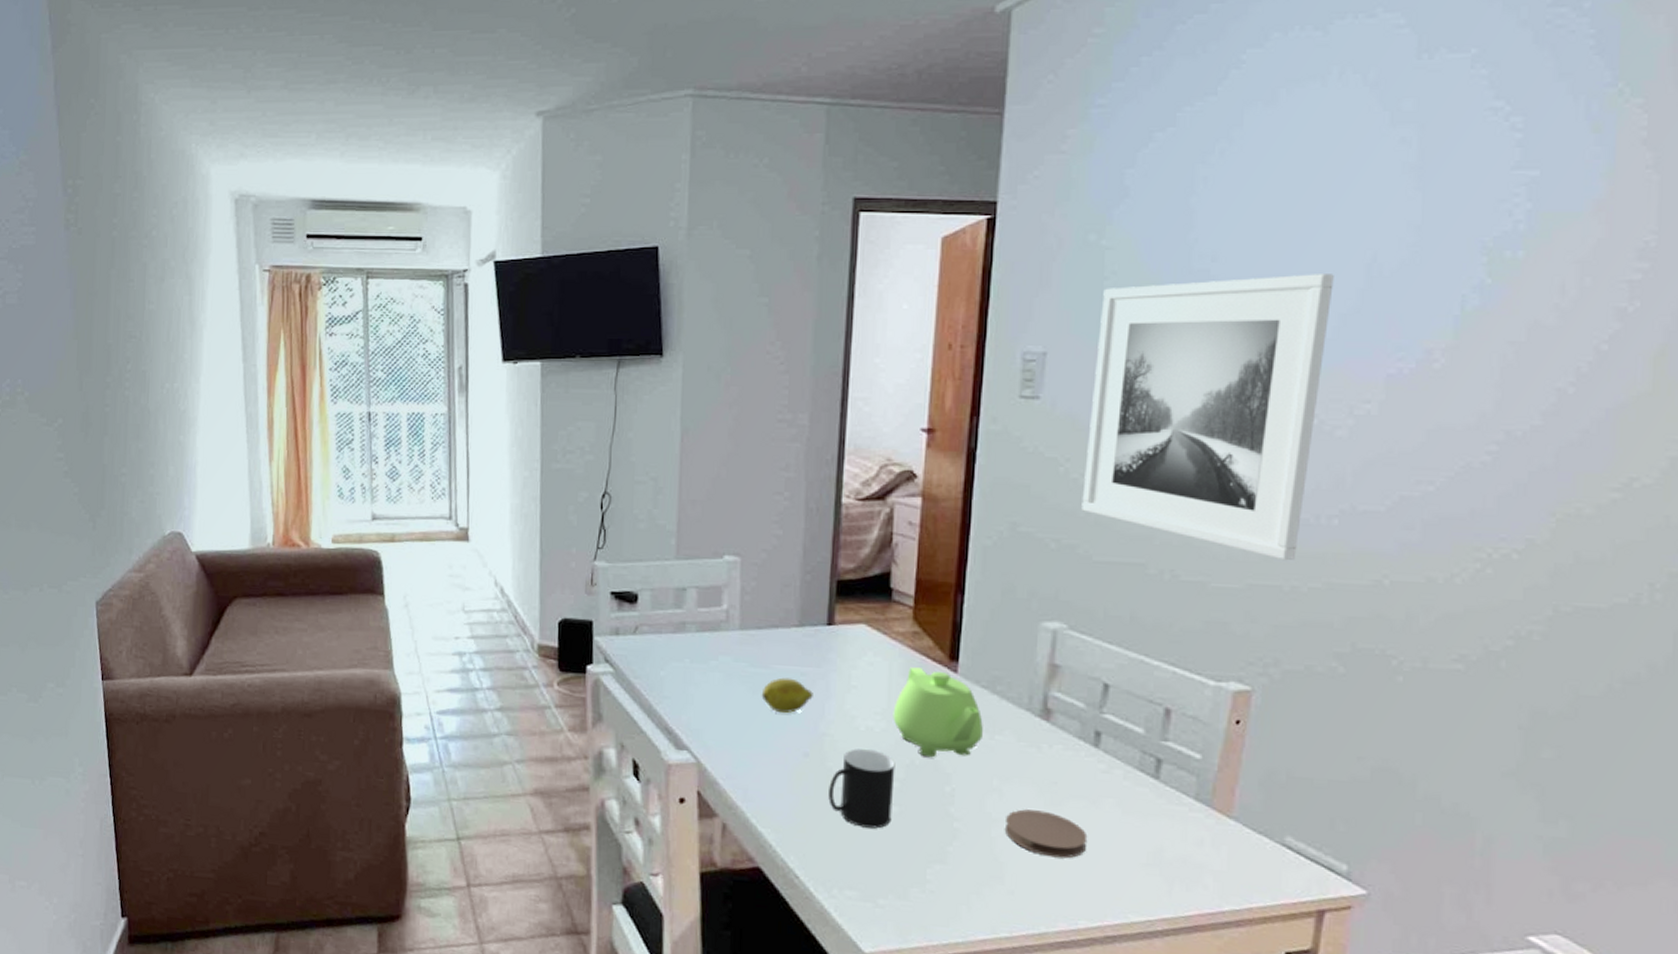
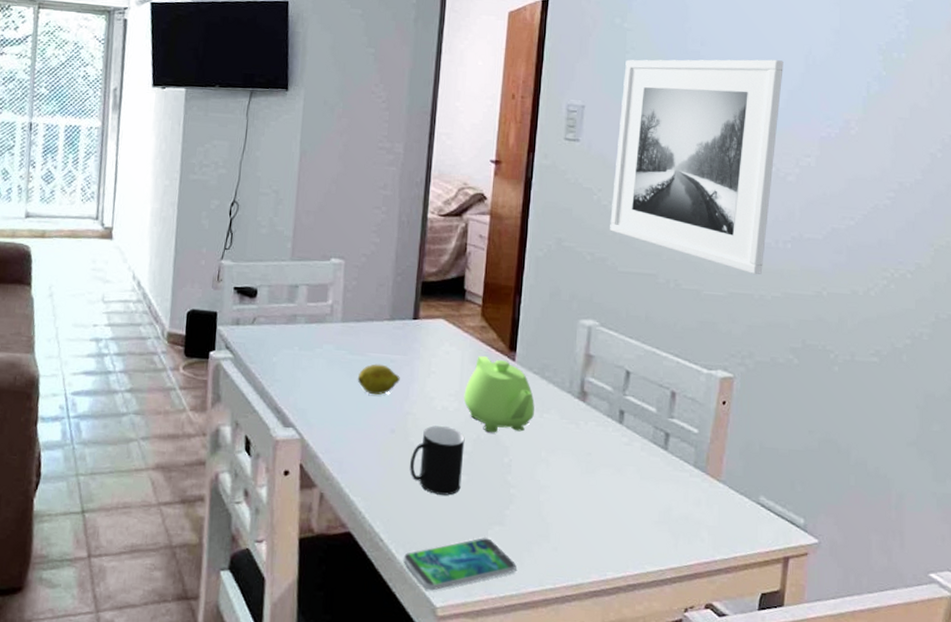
smartphone: none [823,877,963,935] -> present [403,538,517,591]
coaster: present [1004,809,1088,859] -> none [550,476,614,519]

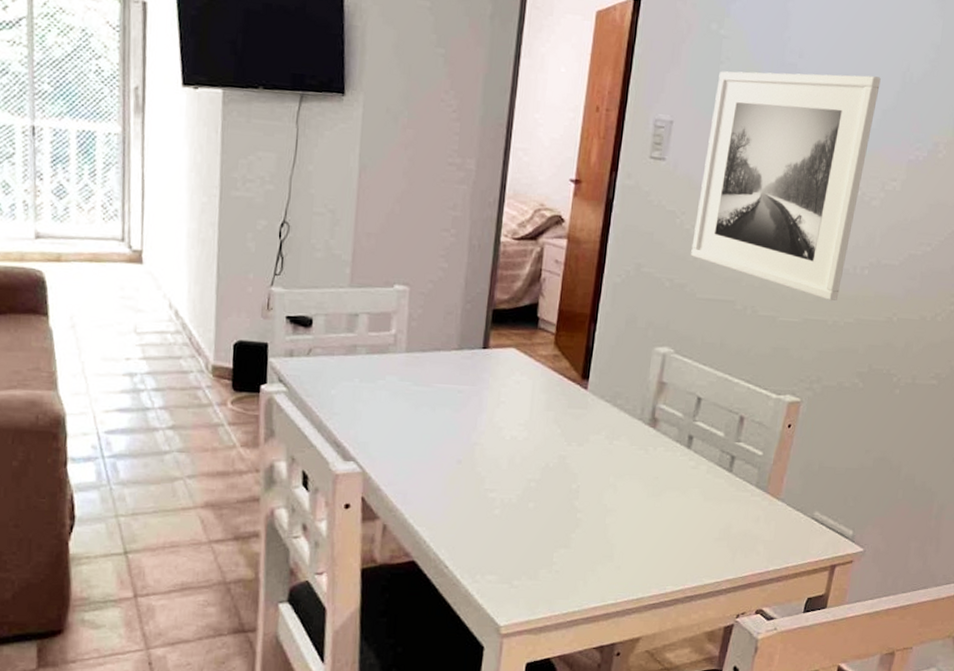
fruit: present [357,364,400,395] -> none [422,395,468,427]
smartphone: present [403,538,517,591] -> none [467,560,580,611]
cup: present [410,426,465,496] -> none [476,455,534,522]
teapot: present [464,356,535,433] -> none [533,385,605,461]

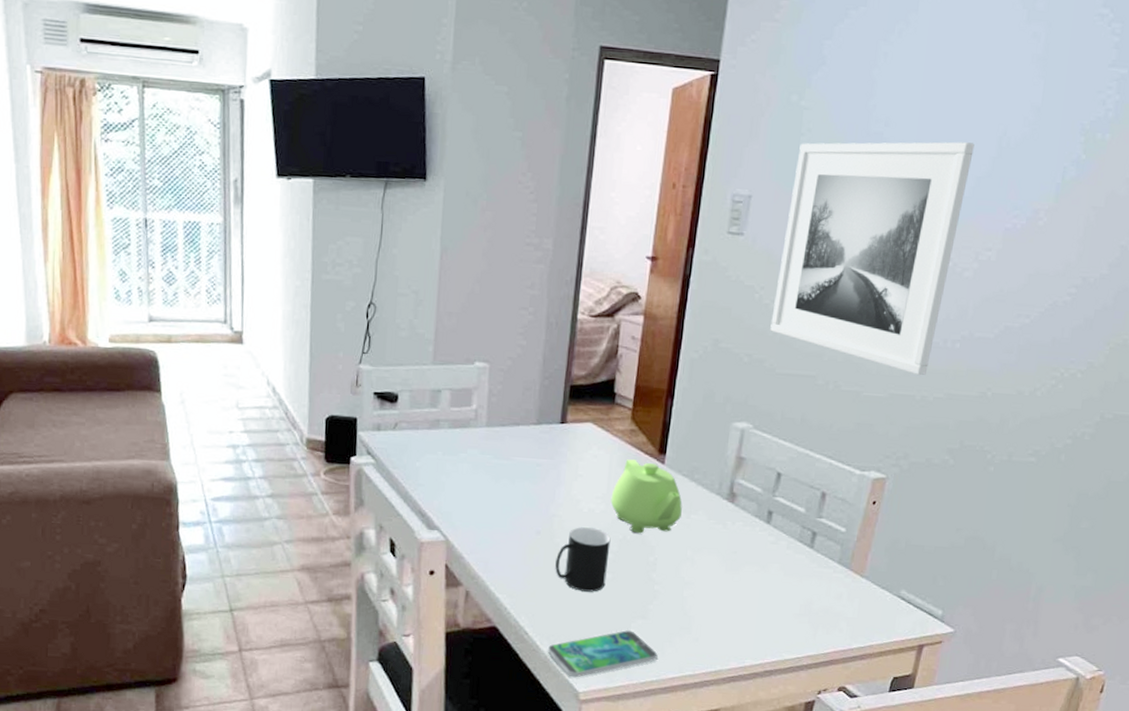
smartphone: none [467,560,580,611] -> present [547,630,658,678]
cup: none [476,455,534,522] -> present [555,527,611,592]
teapot: none [533,385,605,461] -> present [610,459,682,534]

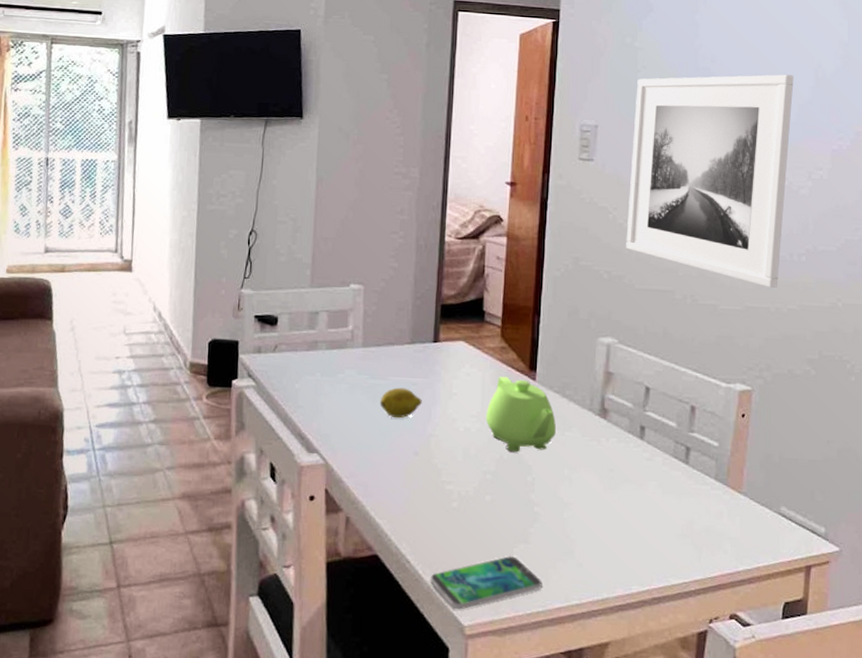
fruit: none [502,468,546,498] -> present [379,387,422,419]
cup: present [555,527,611,592] -> none [434,447,488,515]

